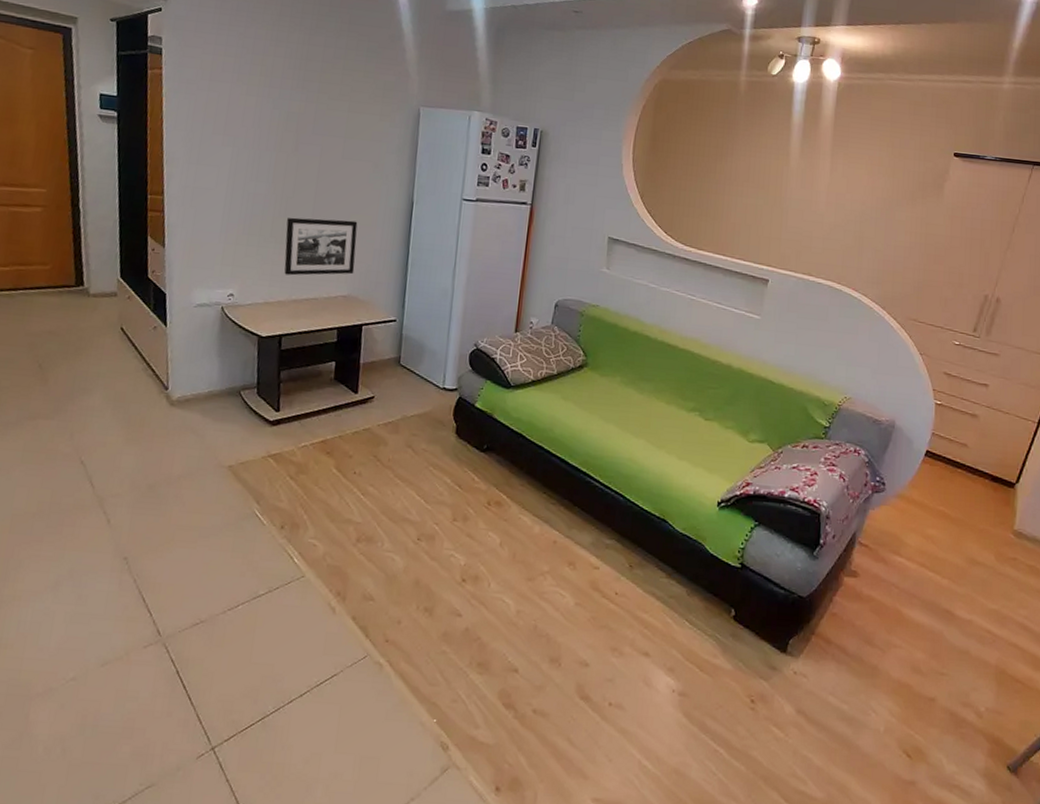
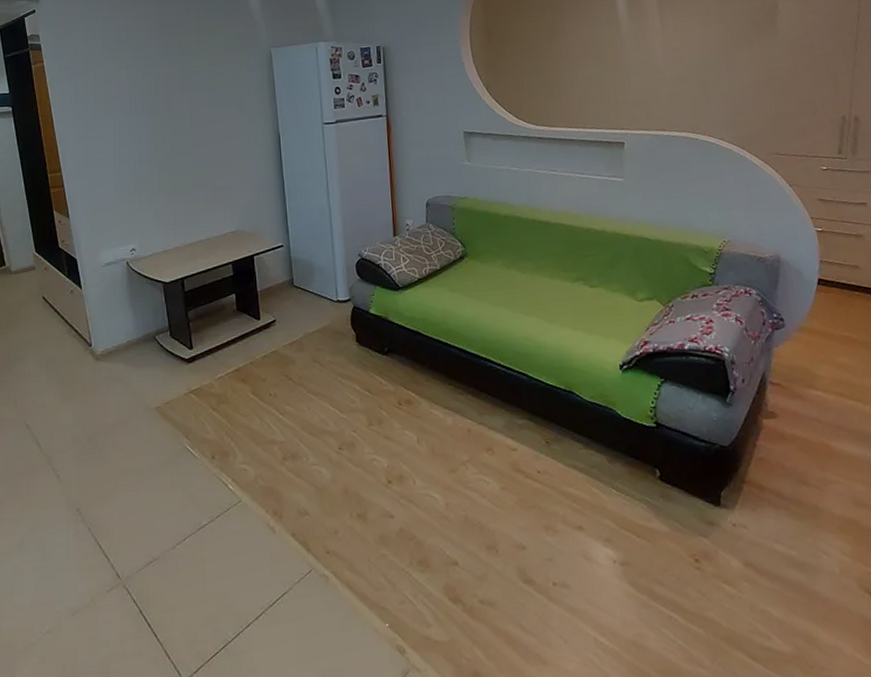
picture frame: present [284,217,358,276] -> none [171,162,238,223]

